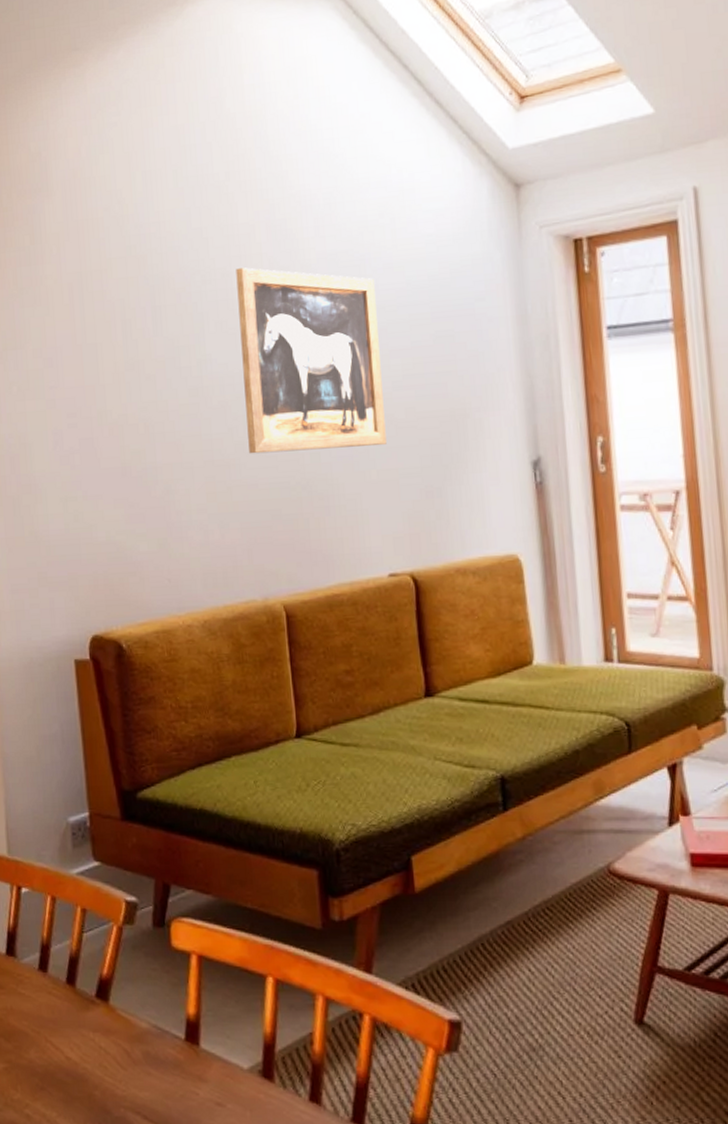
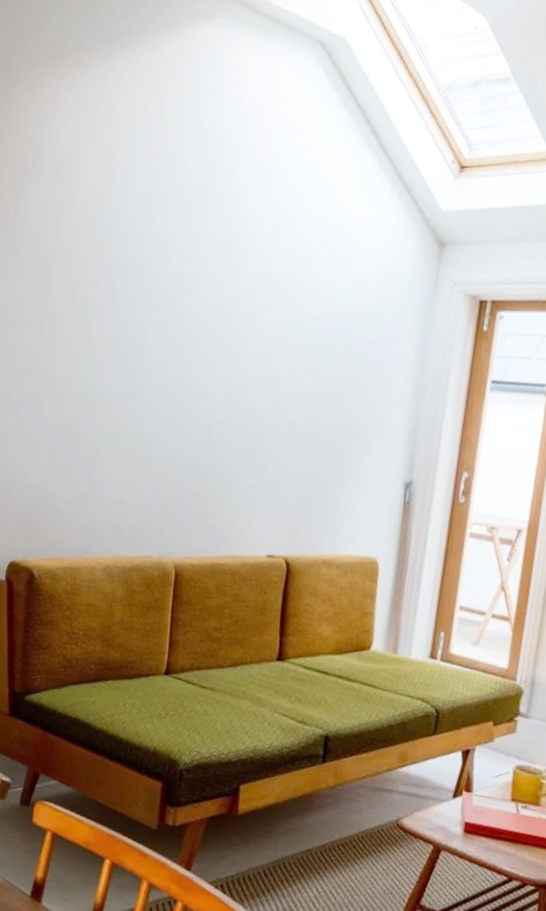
wall art: present [236,267,387,454] -> none [169,272,303,446]

